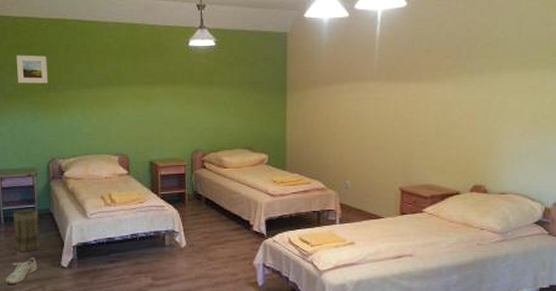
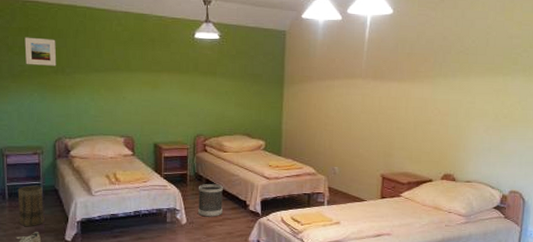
wastebasket: none [198,203,224,239] -> present [198,184,223,217]

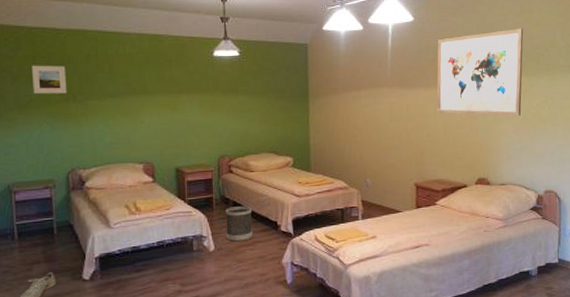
basket: present [17,185,45,227] -> none [28,222,59,268]
wall art: none [409,26,503,116] -> present [437,28,524,117]

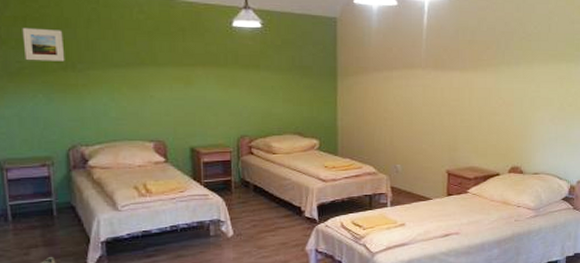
wastebasket: present [226,206,252,242] -> none [246,190,274,227]
wall art: present [437,28,524,117] -> none [472,11,565,104]

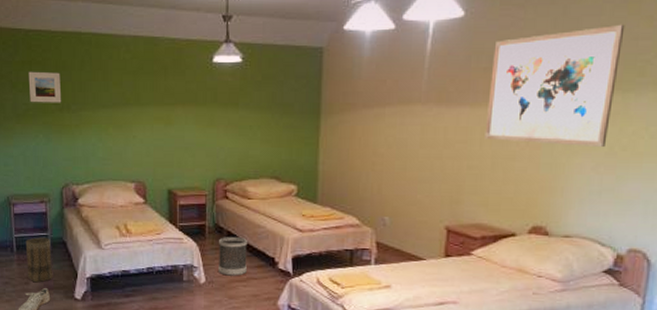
basket: none [23,203,60,253] -> present [25,237,53,283]
wastebasket: none [246,190,274,227] -> present [219,237,247,276]
wall art: none [472,11,565,104] -> present [485,24,625,148]

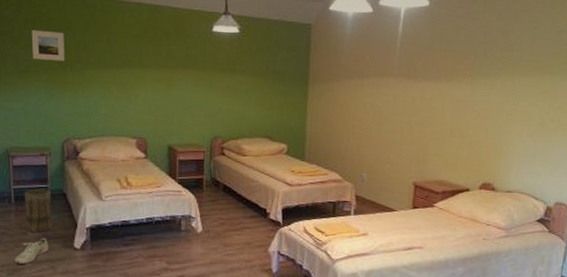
wastebasket: present [219,237,247,276] -> none [215,190,242,226]
wall art: present [485,24,625,148] -> none [445,20,552,120]

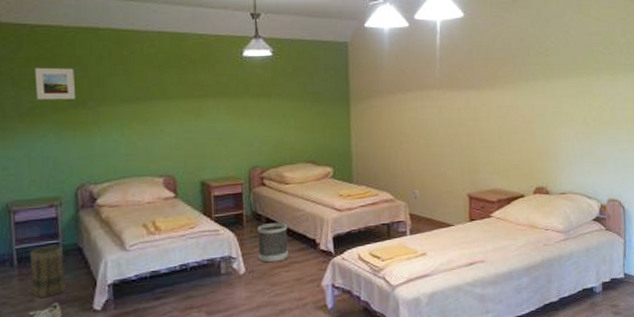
wastebasket: none [215,190,242,226] -> present [258,222,288,263]

